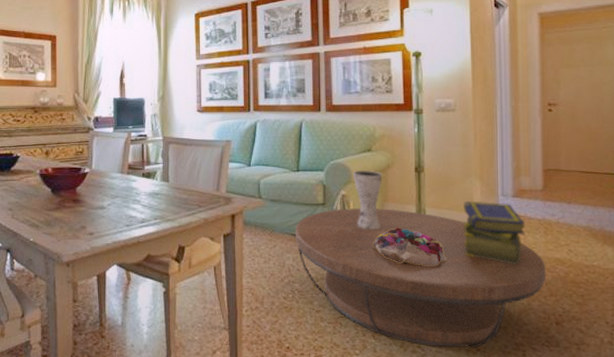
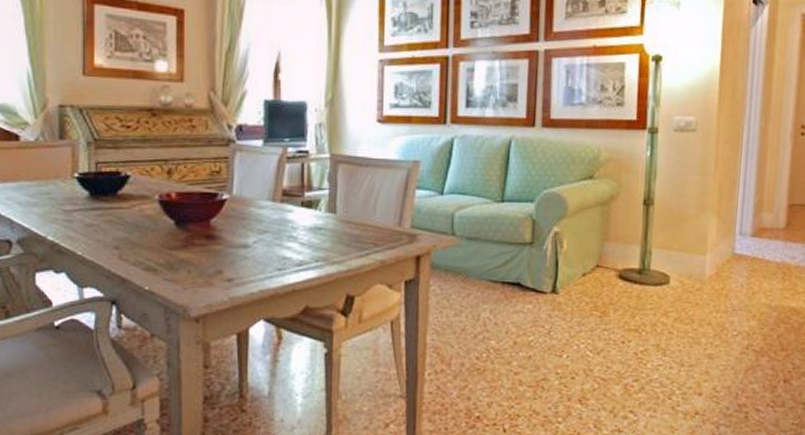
coffee table: present [295,208,545,348] -> none [494,248,779,412]
vase: present [353,170,382,230] -> none [570,201,604,275]
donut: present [373,228,447,266] -> none [588,272,671,318]
stack of books: present [464,201,526,264] -> none [691,240,763,315]

